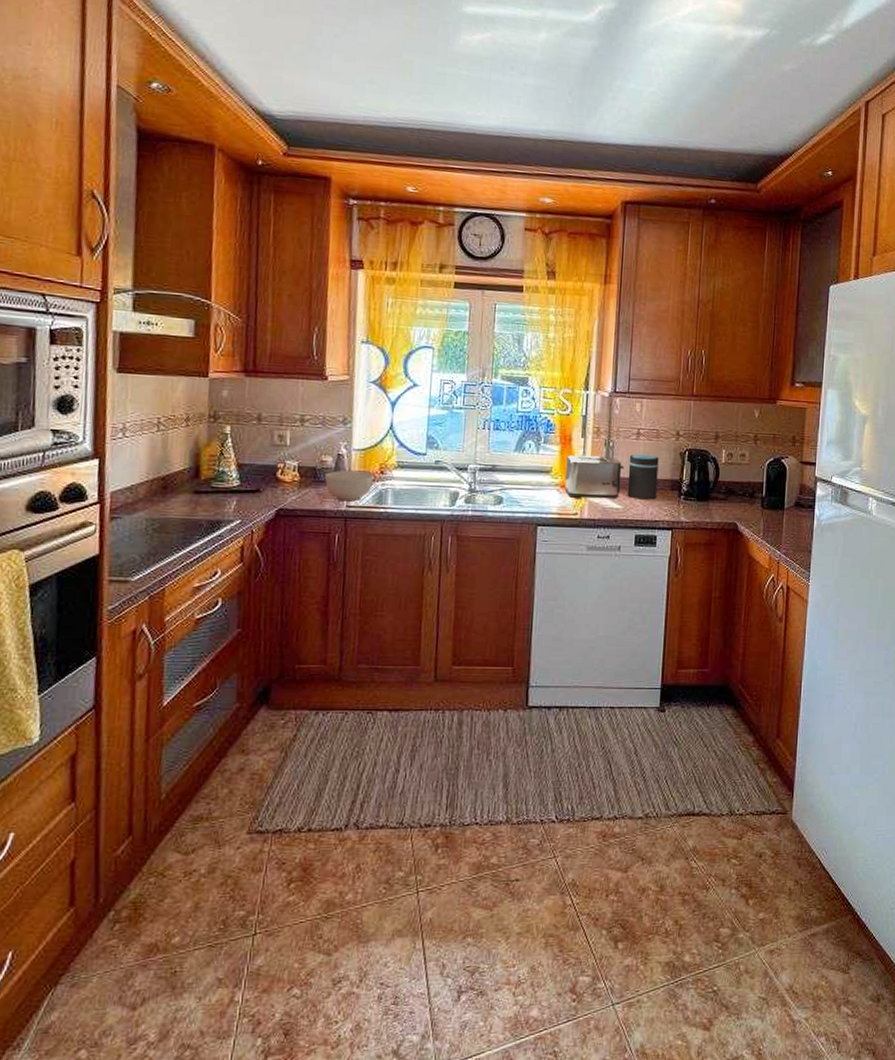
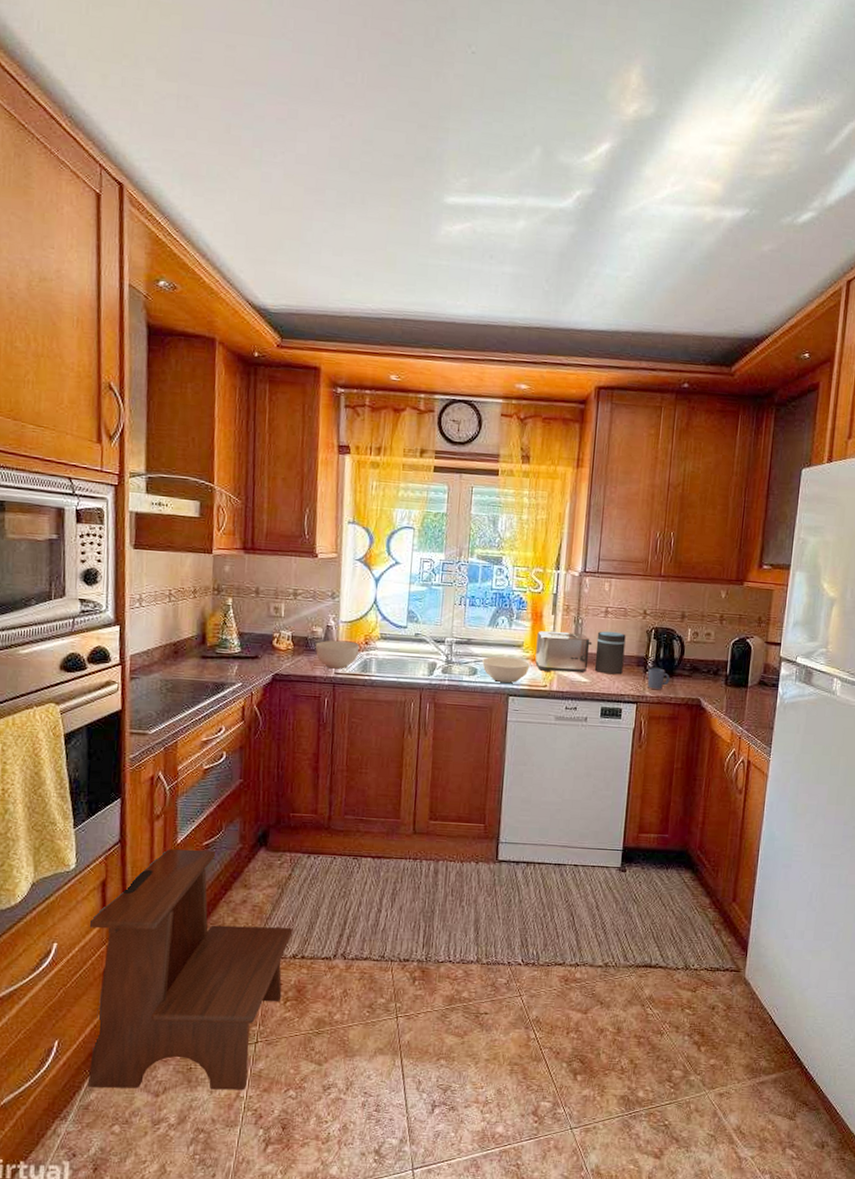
step stool: none [47,712,298,1006] -> present [87,849,293,1090]
bowl: none [508,483,560,511] -> present [482,656,531,683]
mug: none [682,491,705,515] -> present [647,667,670,691]

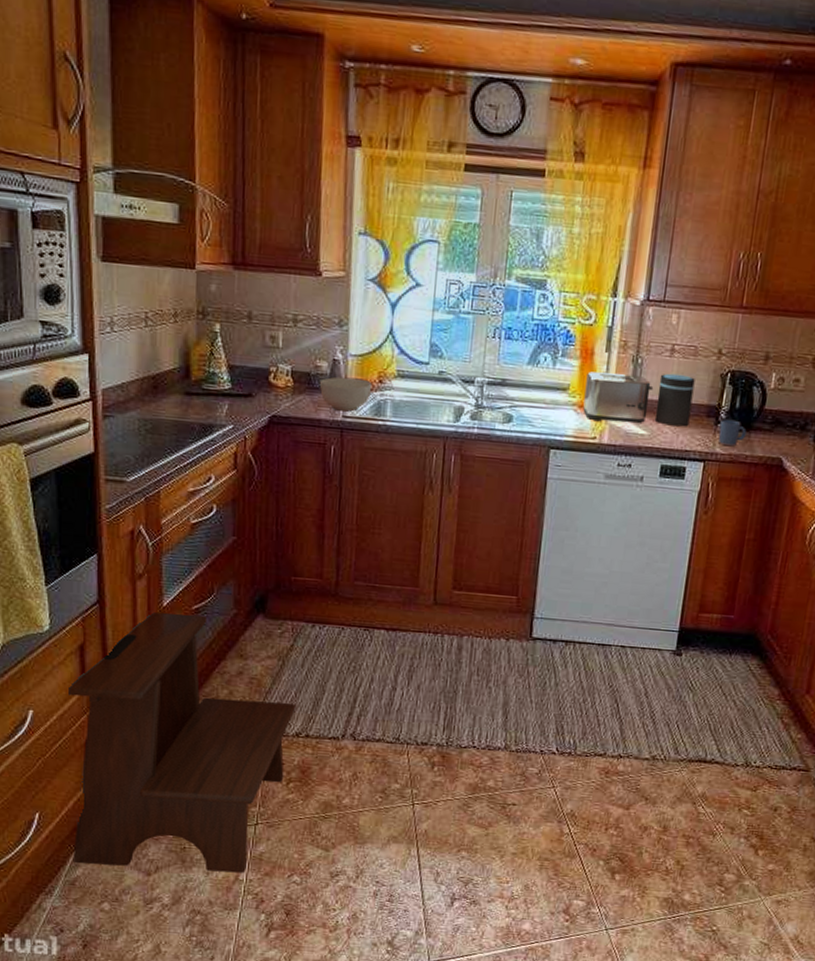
bowl: present [482,656,531,683] -> none [519,400,578,433]

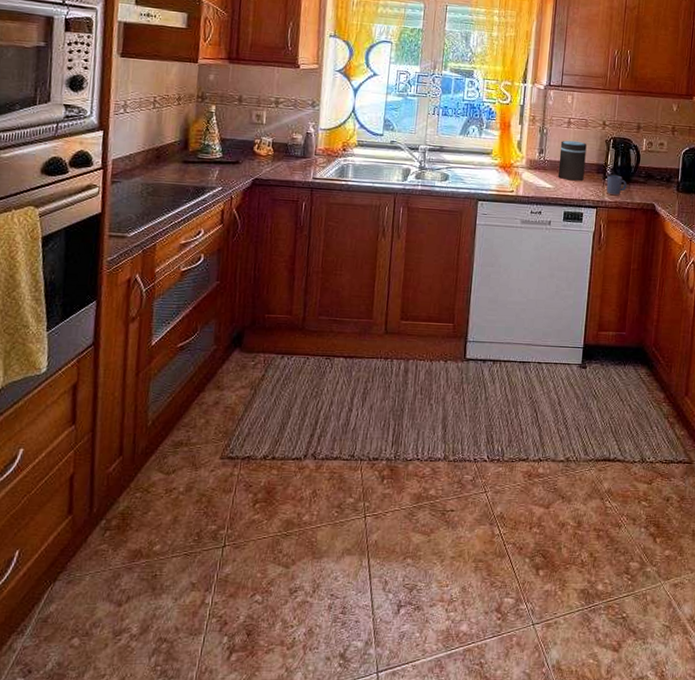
step stool: present [69,612,296,873] -> none [47,351,265,598]
bowl: present [319,376,373,412] -> none [294,146,338,174]
toaster: present [583,371,654,424] -> none [503,139,556,180]

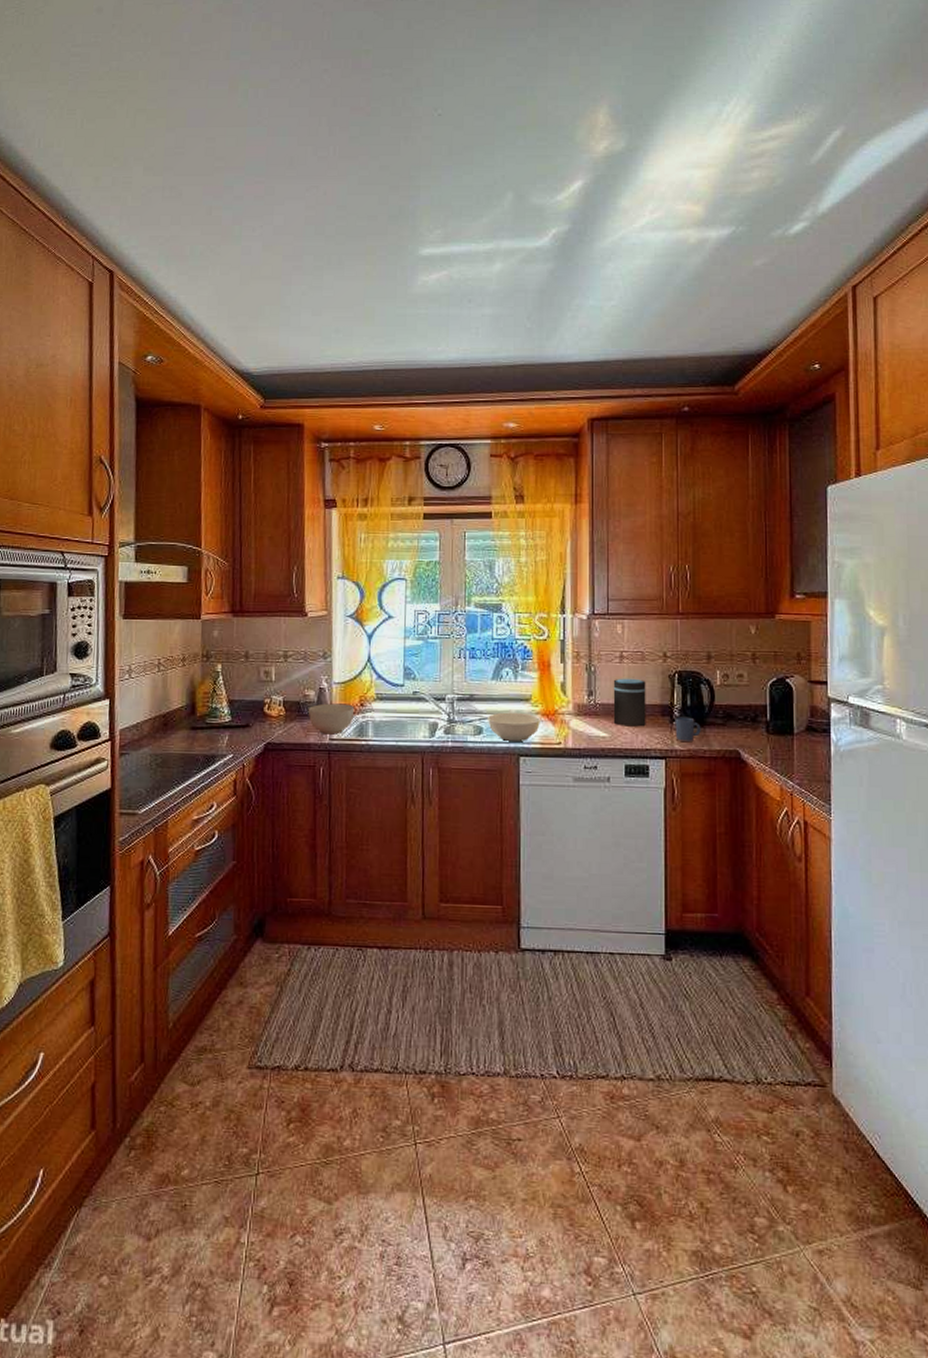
bowl: none [294,146,338,174] -> present [308,703,355,735]
bowl: none [453,163,499,188] -> present [488,712,542,741]

